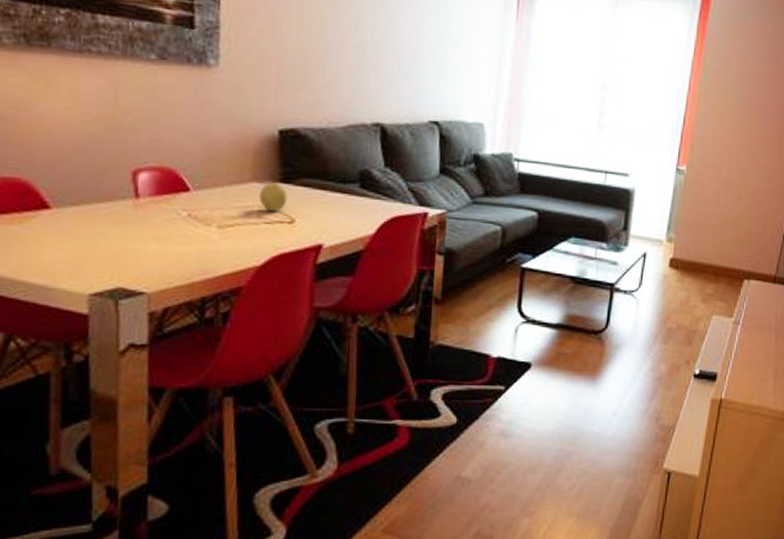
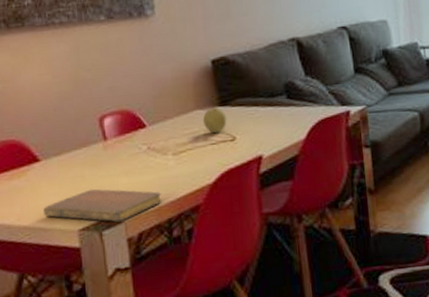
notebook: none [47,250,198,293] -> present [43,189,163,222]

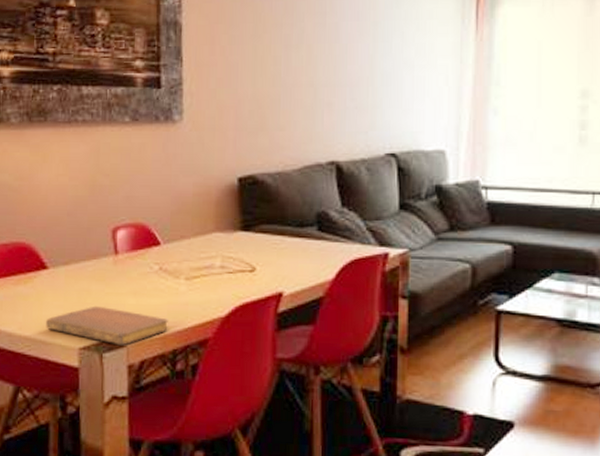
fruit: present [202,108,227,134] -> none [221,232,248,261]

